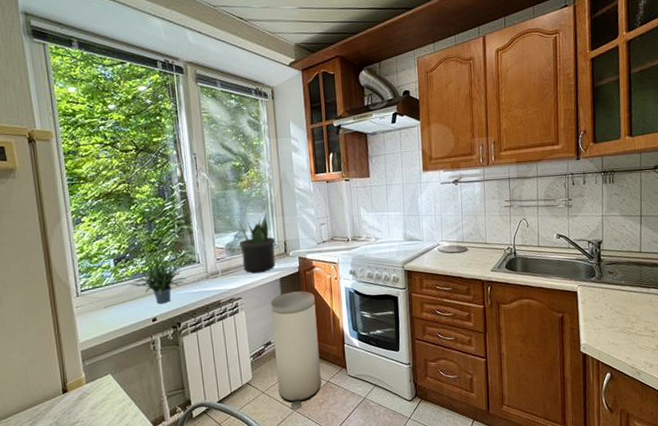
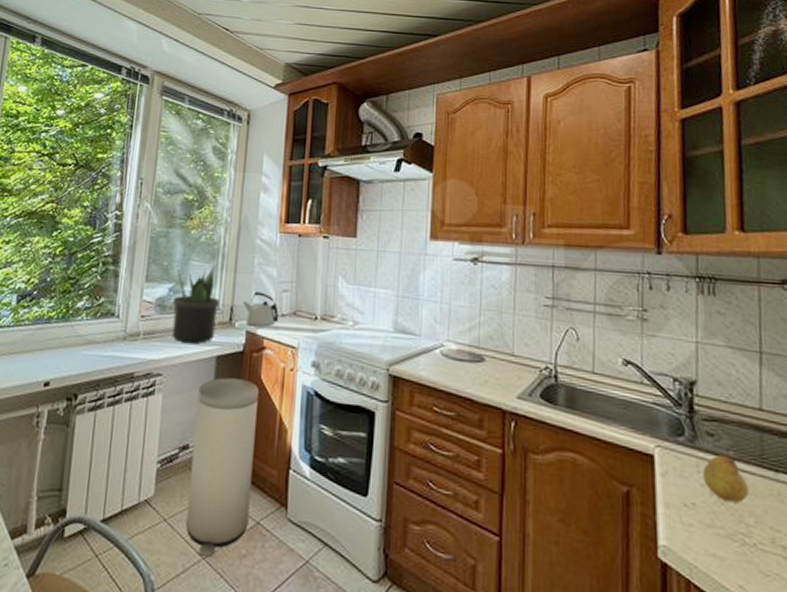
potted plant: present [128,251,187,304] -> none [26,290,104,364]
kettle: none [292,227,322,254] -> present [242,292,279,328]
fruit: none [606,282,633,311] -> present [703,456,749,503]

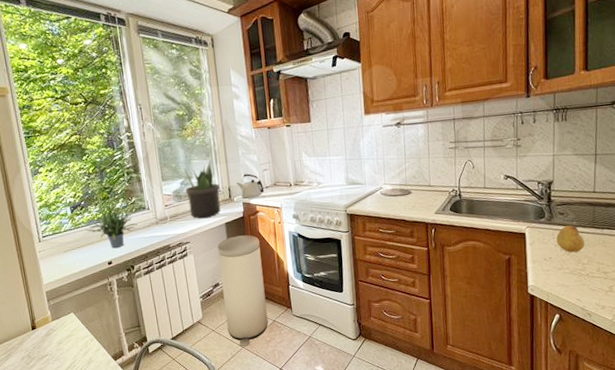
potted plant: none [26,290,104,364] -> present [84,199,138,248]

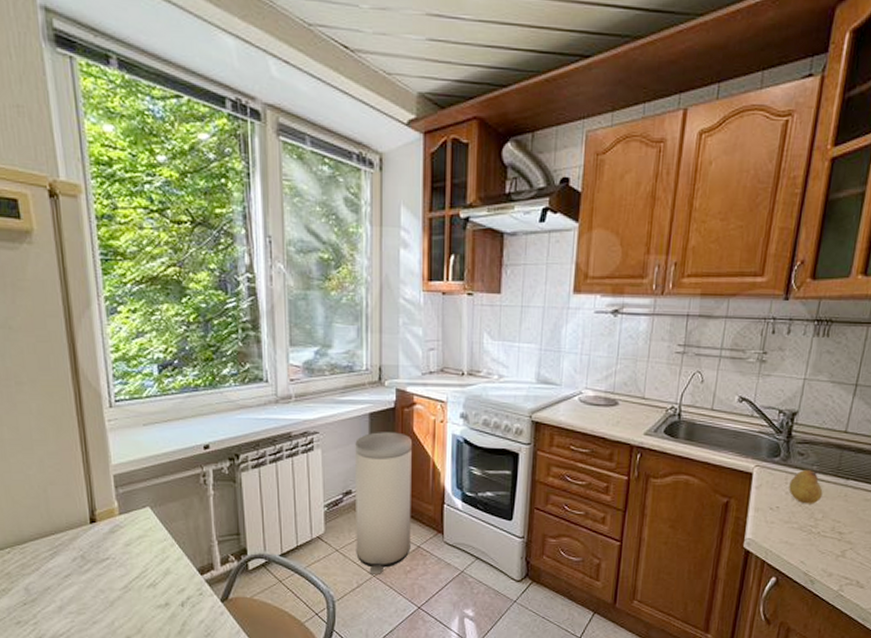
potted plant: present [84,199,138,248] -> none [175,358,251,428]
planter: present [182,163,221,218] -> none [319,328,368,402]
kettle: present [236,174,265,199] -> none [390,351,427,386]

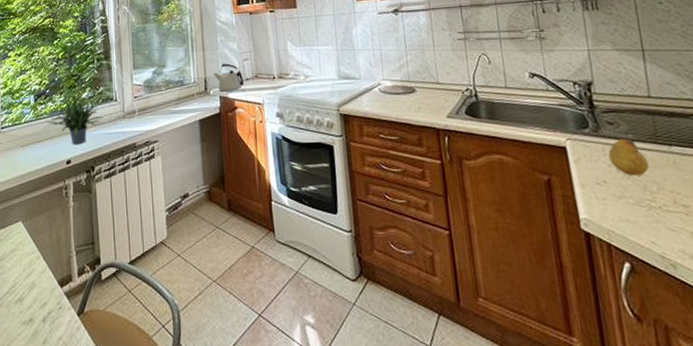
potted plant: none [175,358,251,428] -> present [46,87,104,144]
pedal bin: present [355,432,413,574] -> none [189,135,246,279]
kettle: none [390,351,427,386] -> present [213,63,245,93]

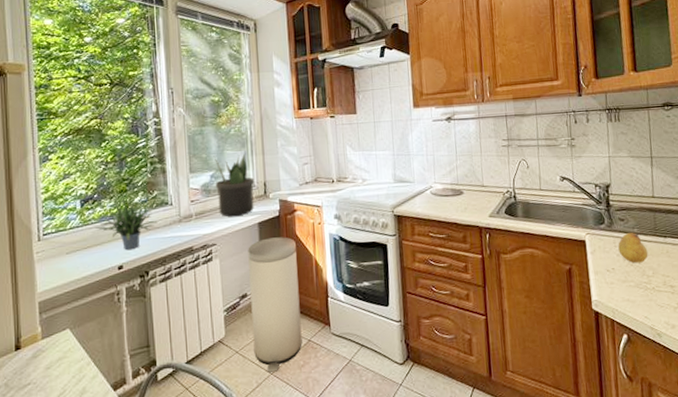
planter: none [155,51,196,113] -> present [213,154,255,216]
pedal bin: none [189,135,246,279] -> present [248,237,302,372]
kettle: present [213,63,245,93] -> none [272,167,304,196]

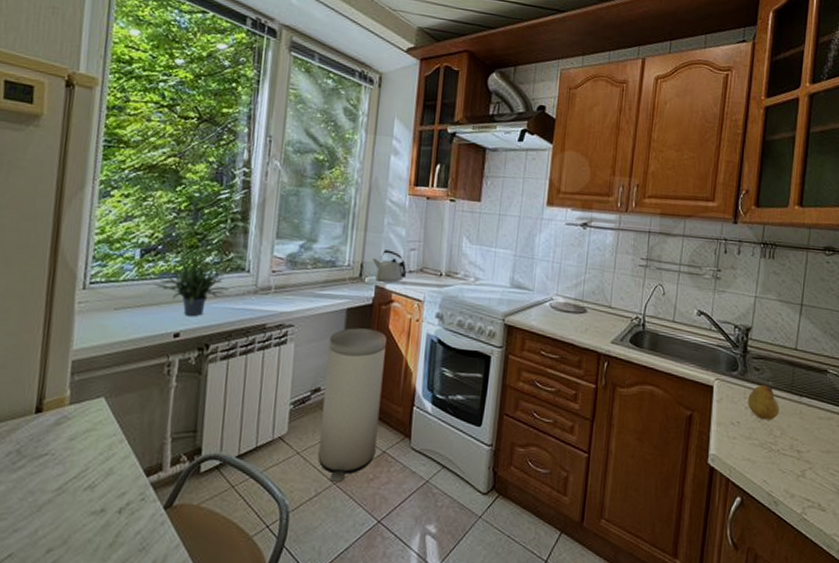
planter: present [213,154,255,216] -> none [303,223,351,297]
kettle: none [272,167,304,196] -> present [372,250,407,284]

